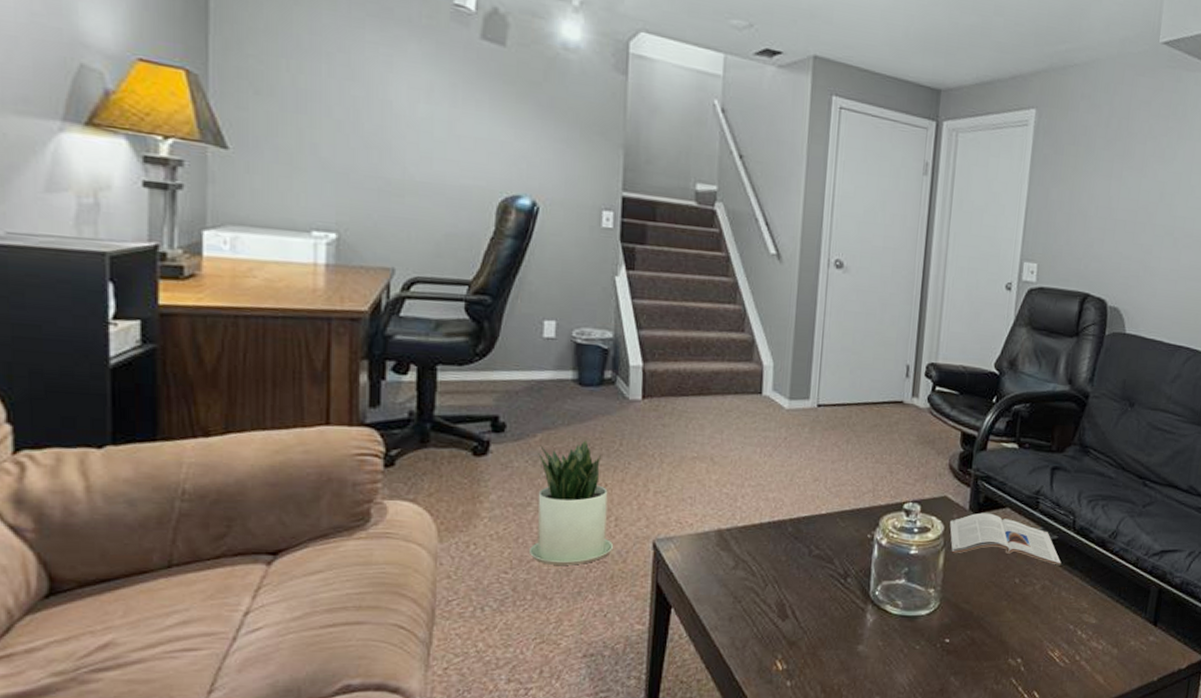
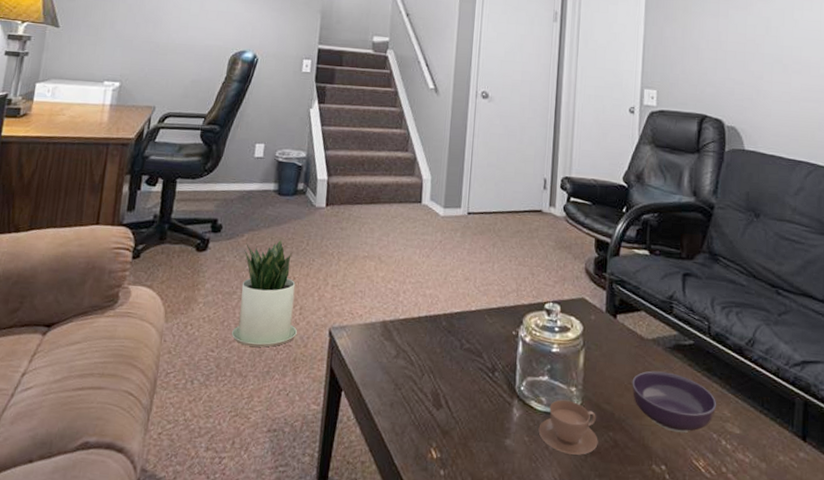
teacup: none [893,602,956,655] -> present [538,399,598,455]
magazine: present [950,512,1061,566] -> none [588,315,699,371]
bowl: none [992,568,1076,627] -> present [632,370,717,433]

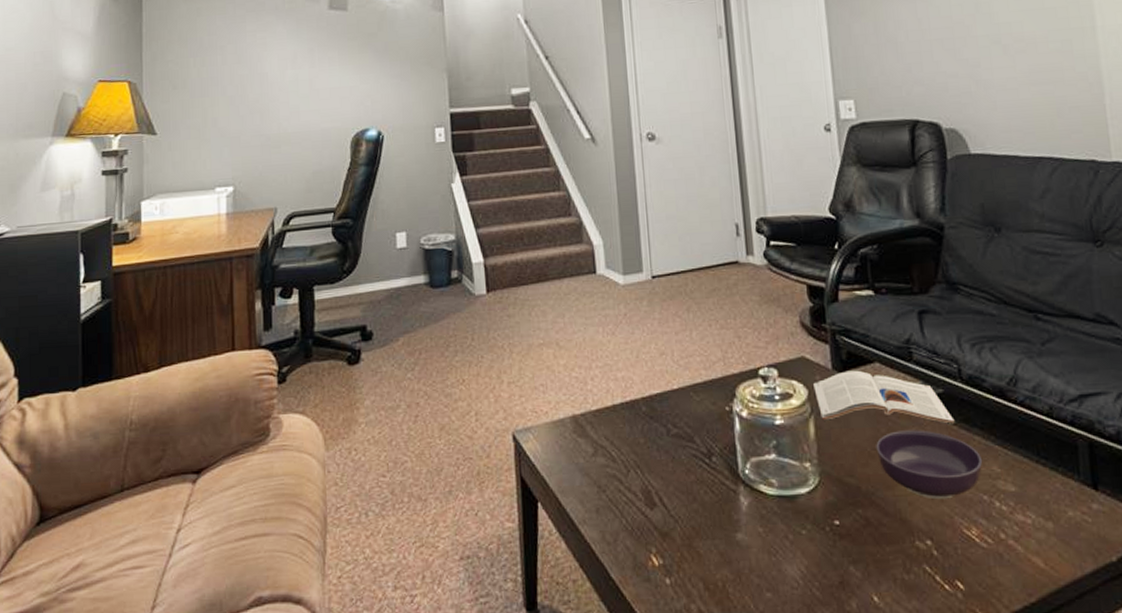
planter: present [232,240,298,348] -> none [402,339,477,465]
teacup: present [538,399,598,455] -> none [773,478,847,541]
magazine: none [588,315,699,371] -> present [813,370,955,424]

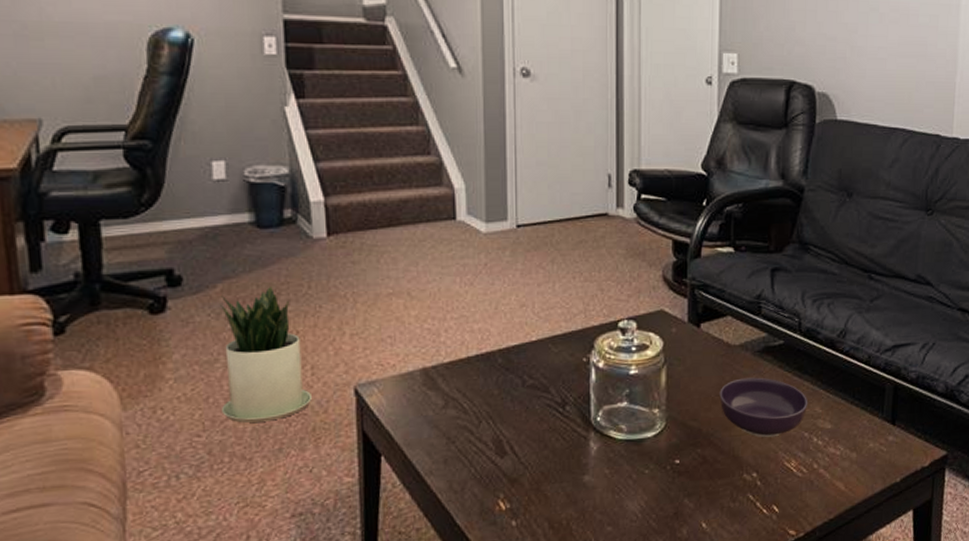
planter: none [402,339,477,465] -> present [220,287,313,423]
magazine: present [813,370,955,424] -> none [669,323,790,372]

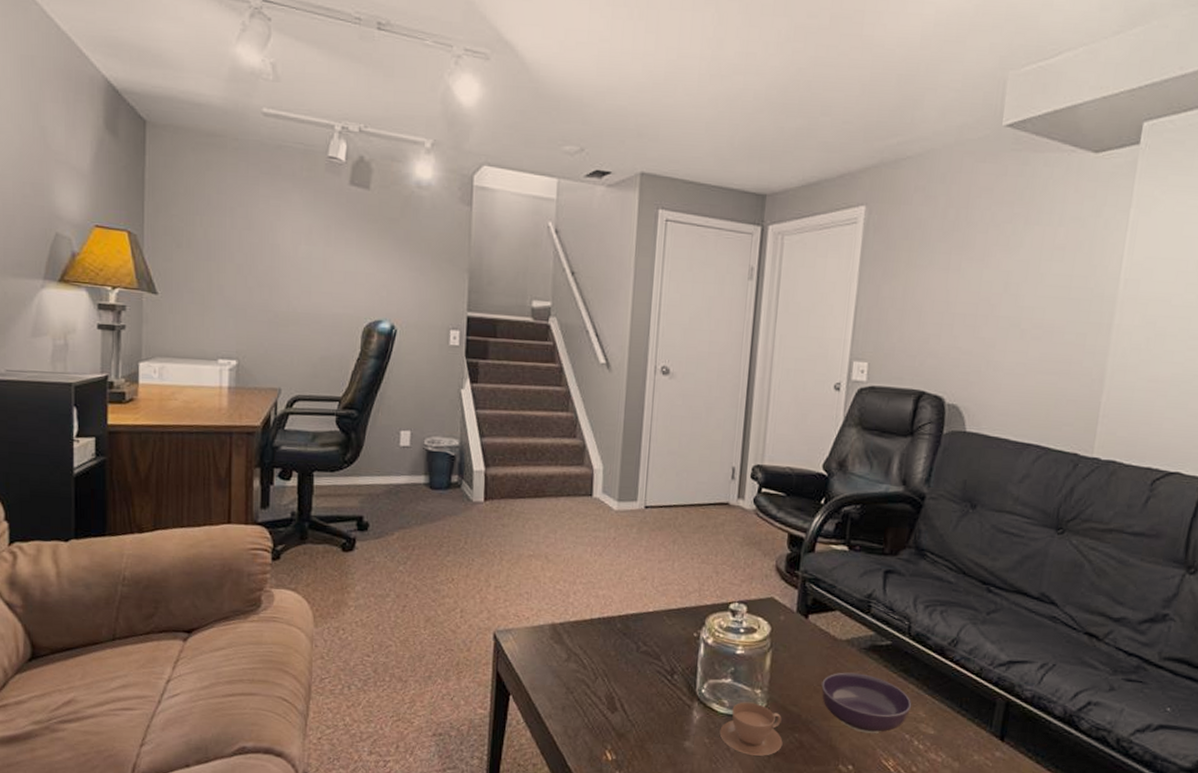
planter: present [220,287,313,423] -> none [388,539,460,652]
teacup: none [620,423,686,479] -> present [719,702,783,756]

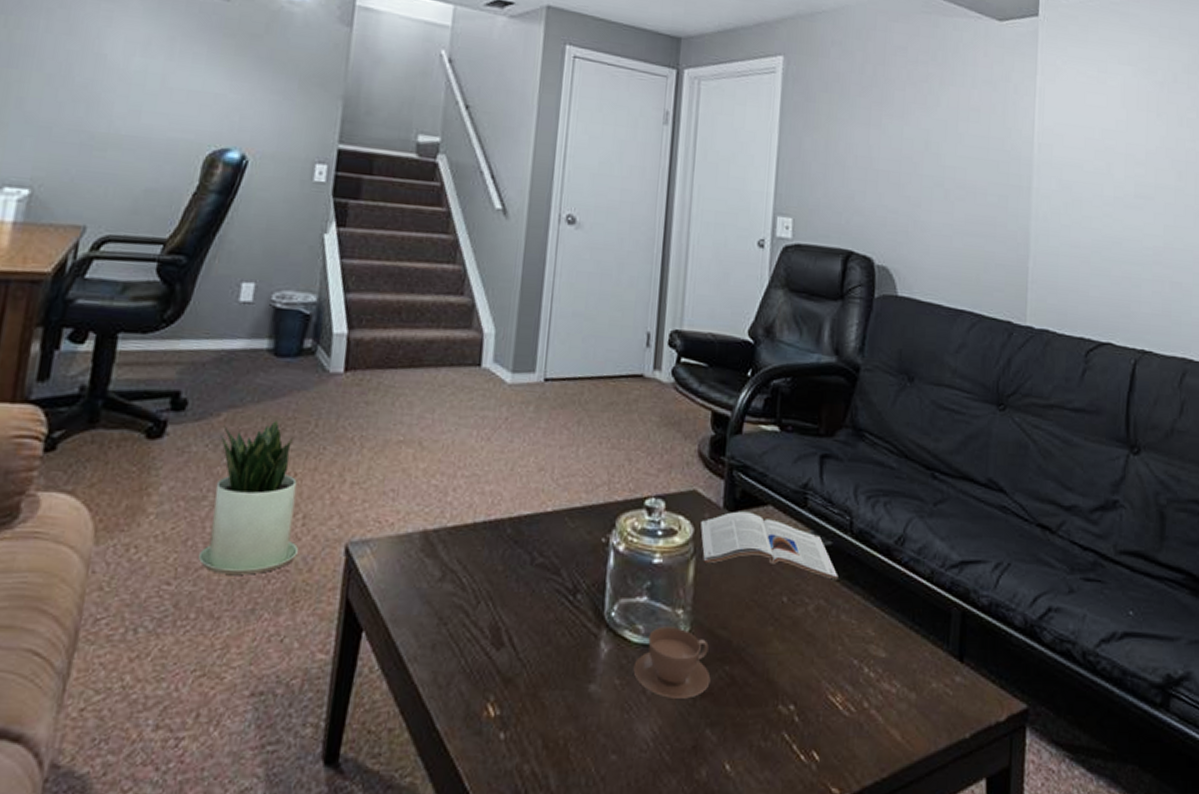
planter: none [388,539,460,652] -> present [199,421,299,575]
magazine: none [776,615,896,672] -> present [700,511,838,580]
bowl: present [821,672,912,734] -> none [754,582,859,661]

